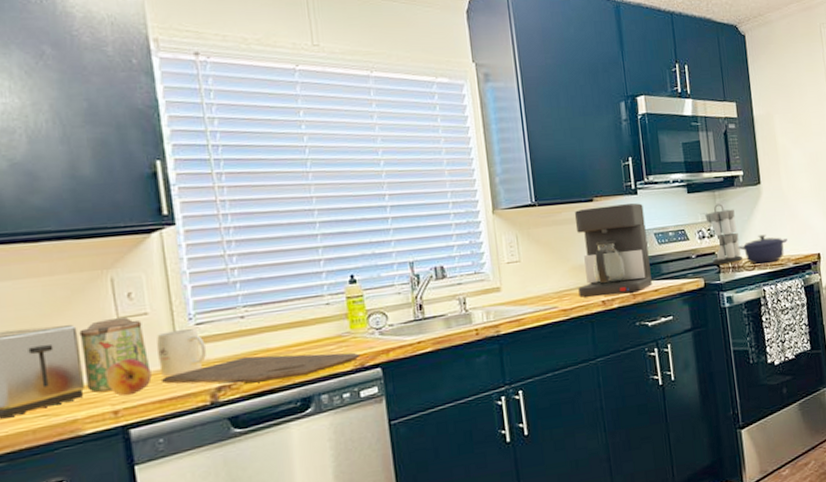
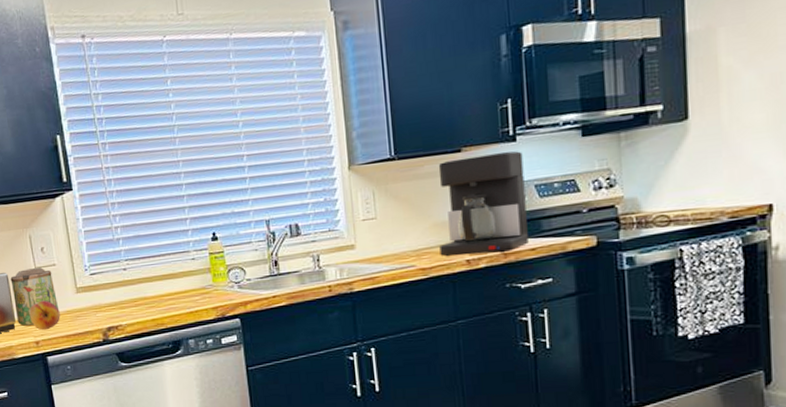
mug: present [156,328,207,377] -> none [62,278,99,317]
cutting board: present [160,352,361,384] -> none [66,303,222,326]
spice rack: present [705,204,743,266] -> none [604,147,653,221]
cooking pot: present [737,234,787,265] -> none [647,182,722,220]

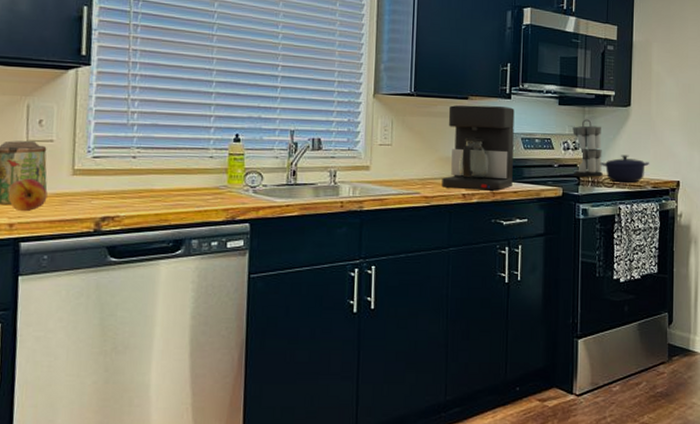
spice rack: none [604,147,653,221] -> present [572,119,603,178]
cooking pot: none [647,182,722,220] -> present [599,155,649,184]

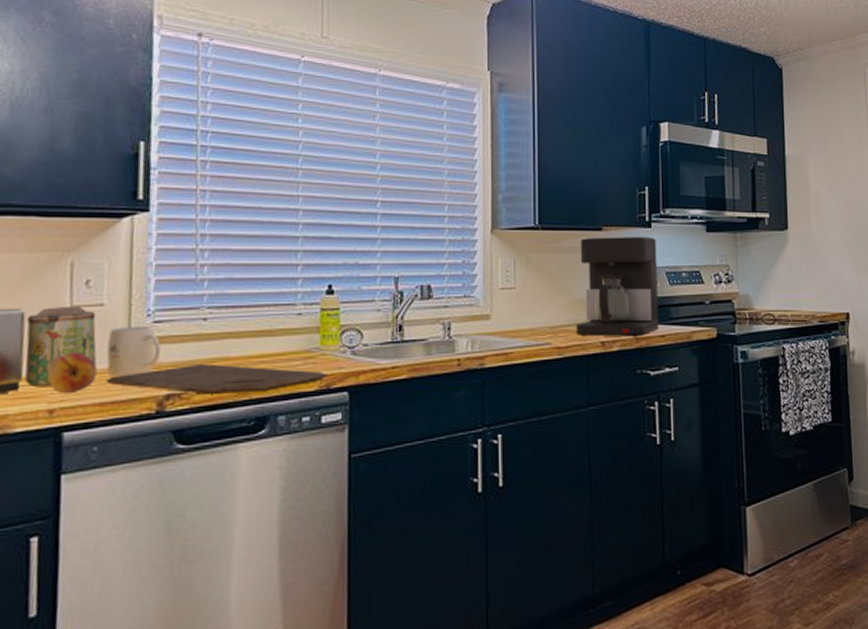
mug: none [54,160,99,201] -> present [106,327,162,377]
cutting board: none [54,193,233,220] -> present [105,363,328,394]
spice rack: present [572,119,603,178] -> none [724,247,762,315]
cooking pot: present [599,155,649,184] -> none [757,286,813,319]

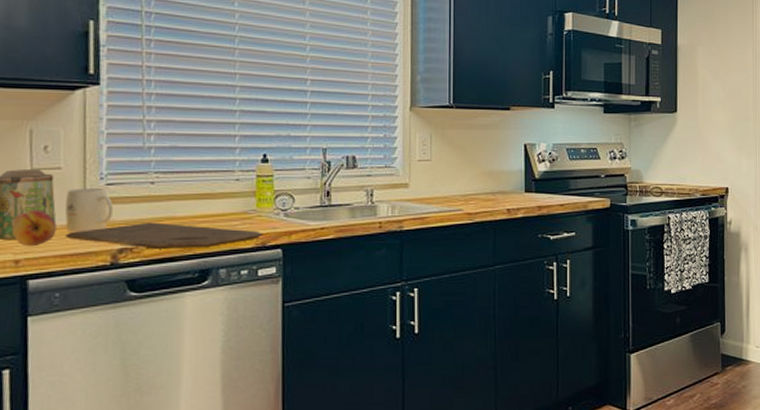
coffee maker: present [576,237,659,338] -> none [485,116,559,206]

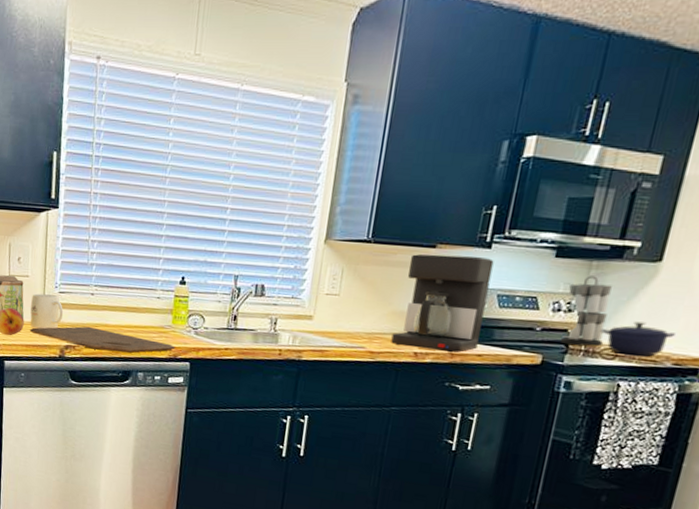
coffee maker: none [485,116,559,206] -> present [391,254,494,353]
spice rack: none [619,127,651,188] -> present [559,275,612,347]
cooking pot: none [647,162,697,192] -> present [600,321,675,357]

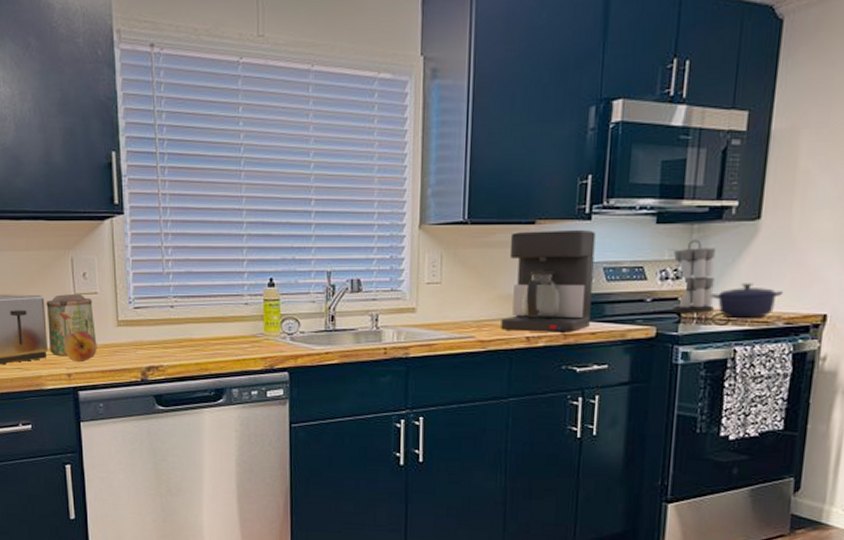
cutting board: present [29,326,176,353] -> none [104,343,271,369]
mug: present [30,293,64,329] -> none [102,311,142,351]

